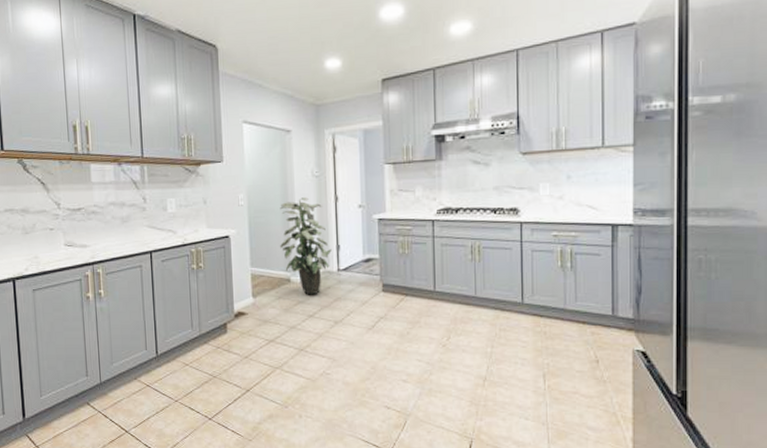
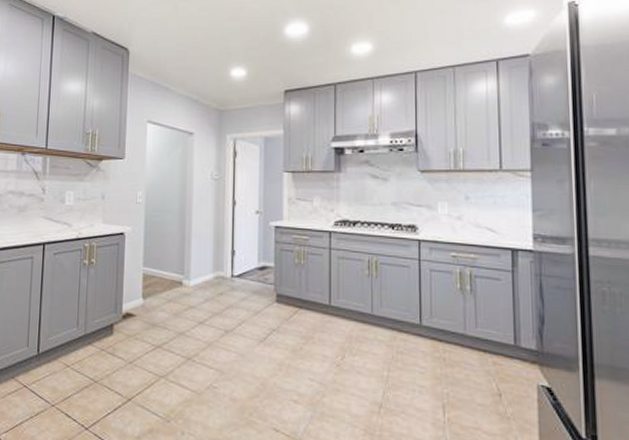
indoor plant: present [280,197,332,295] -> none [175,199,226,301]

